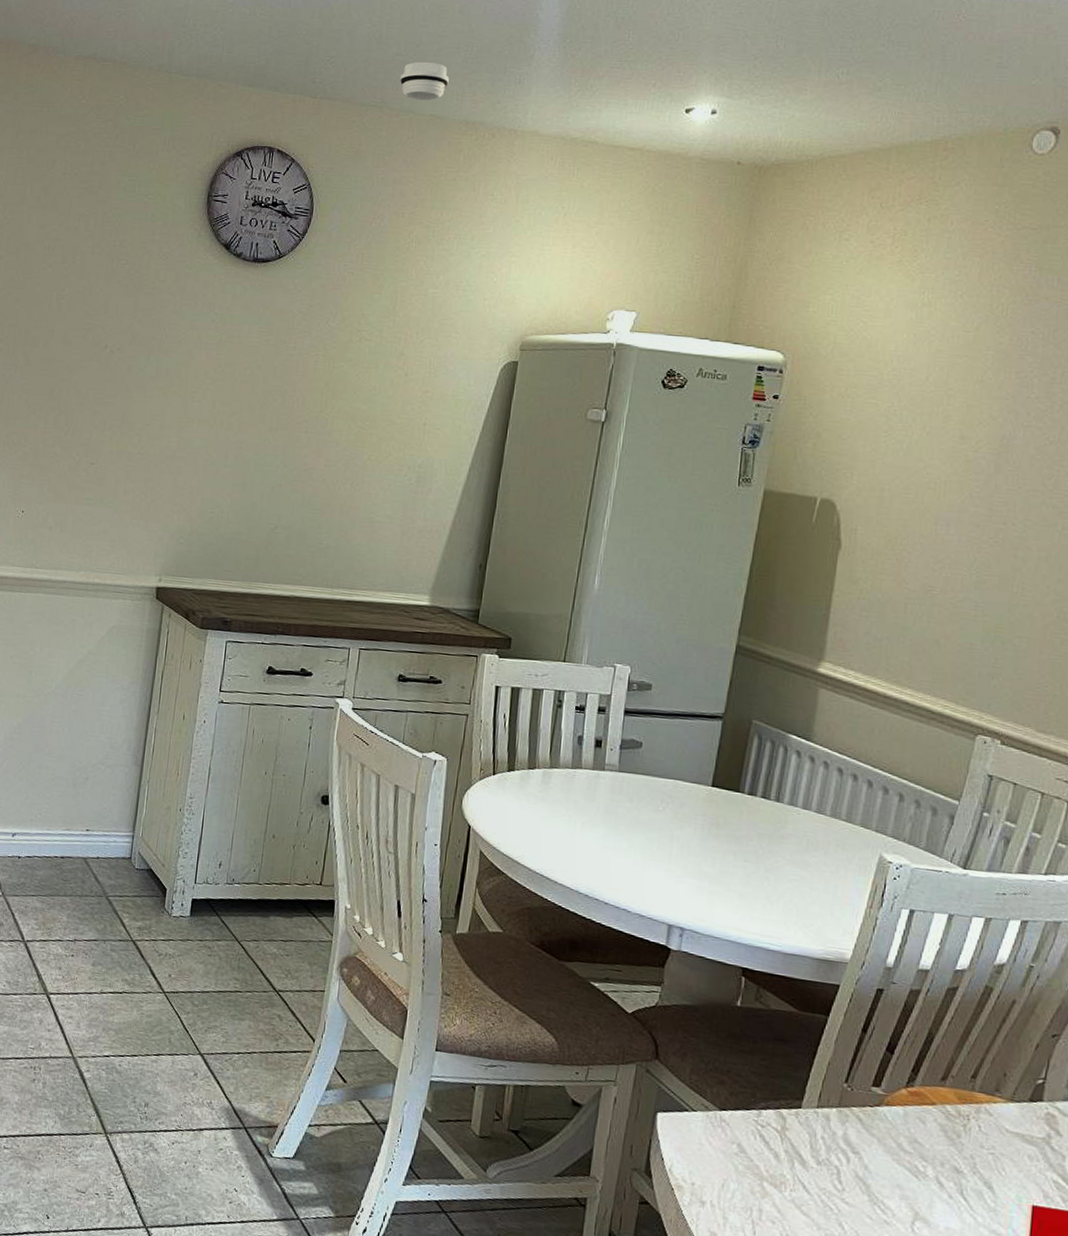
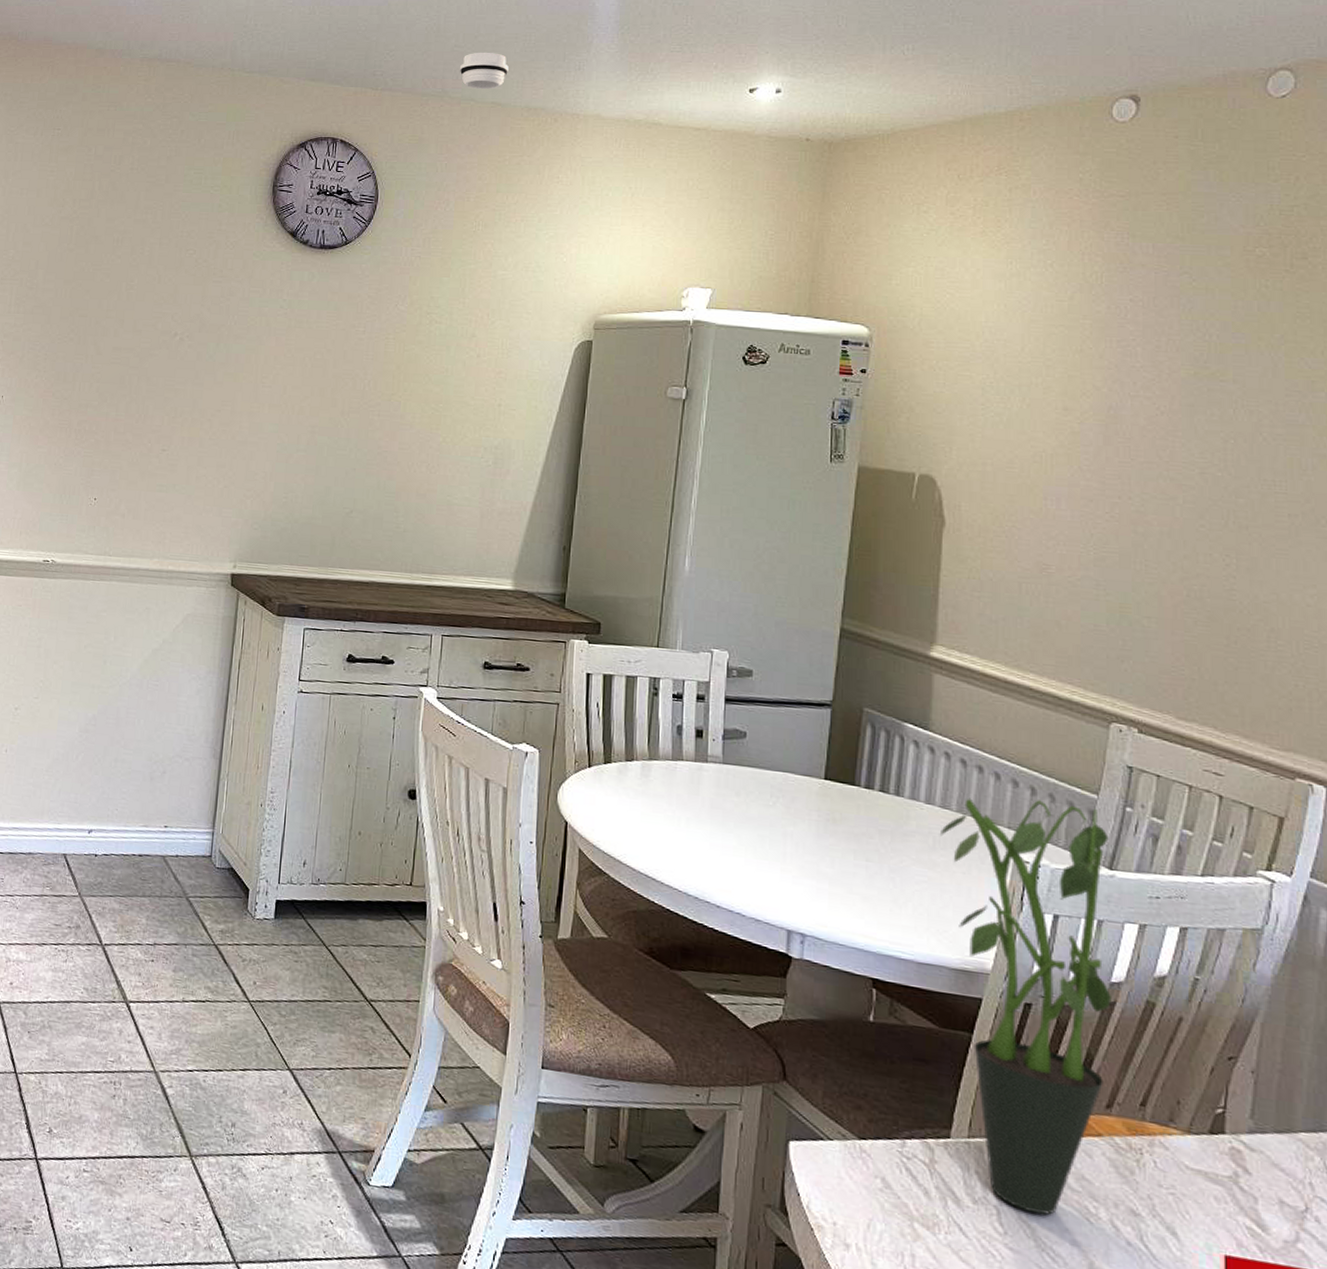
potted plant: none [814,804,966,1174] -> present [941,798,1111,1215]

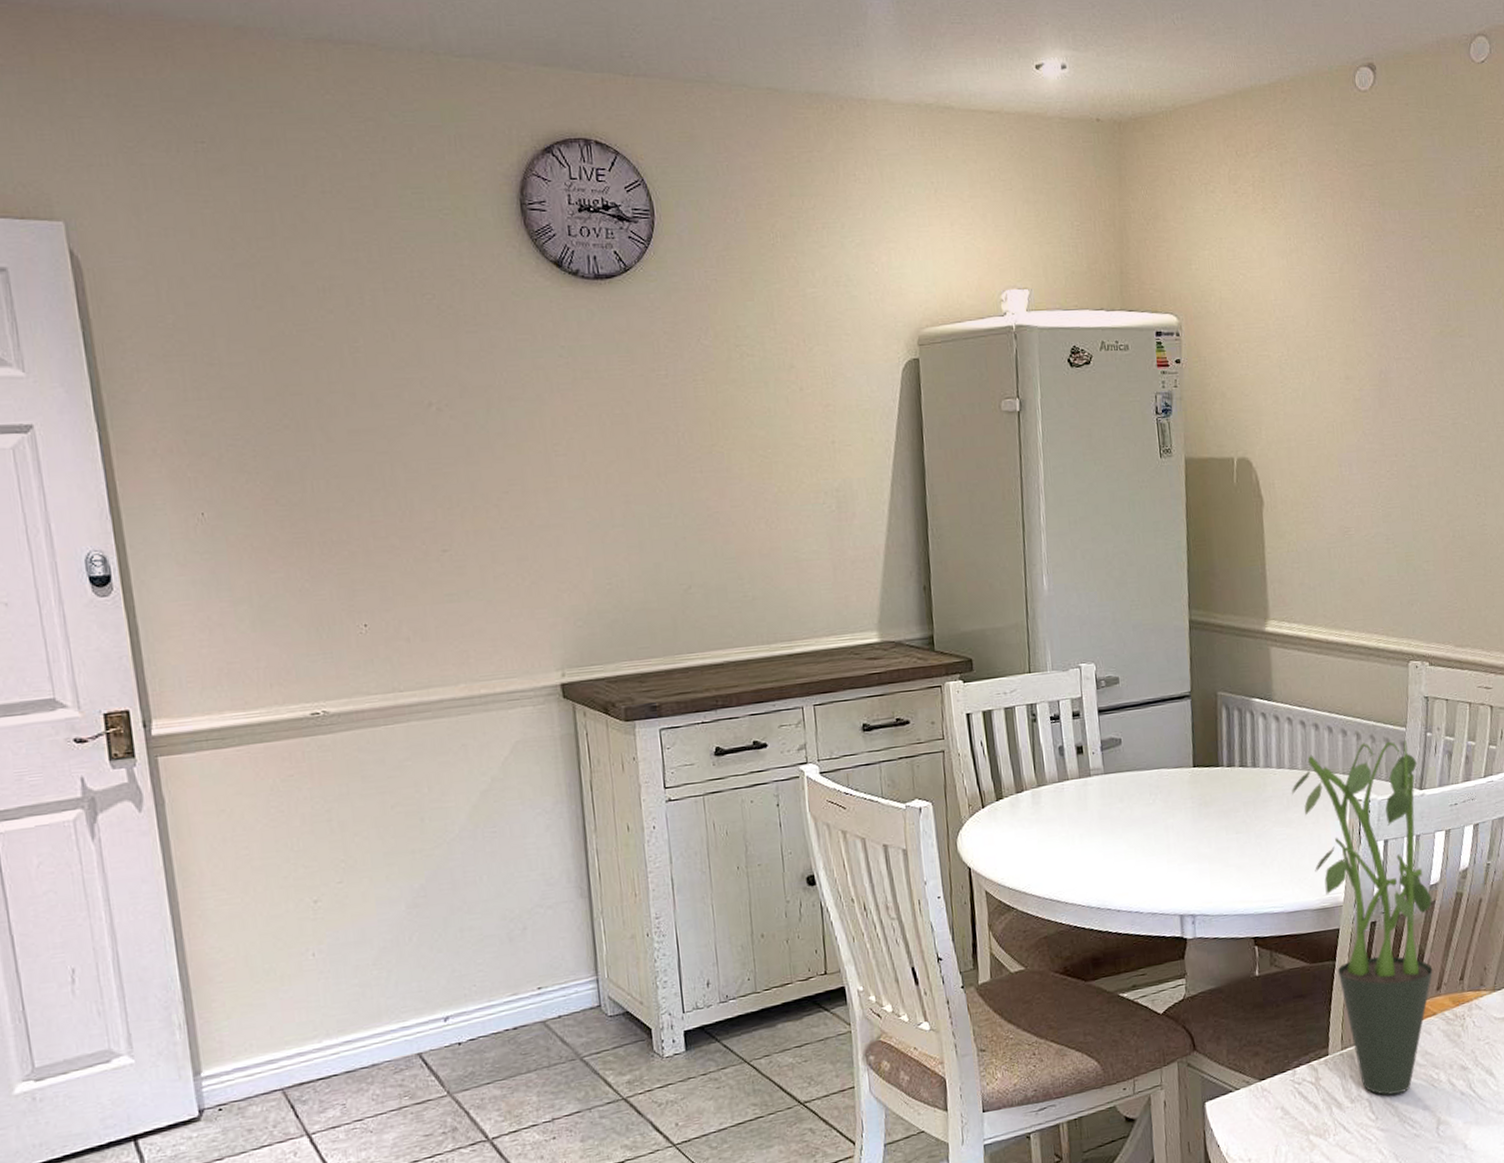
smoke detector: present [459,52,509,89] -> none [722,25,780,72]

